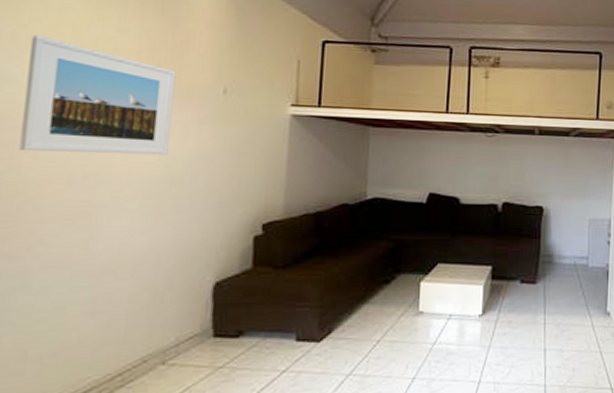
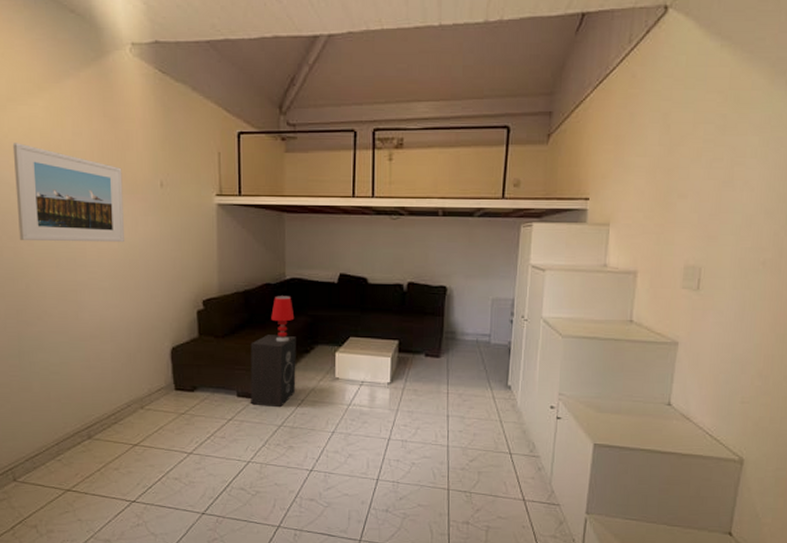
speaker: none [313,263,375,352] -> present [250,335,296,408]
table lamp: none [346,218,375,271] -> present [271,296,295,341]

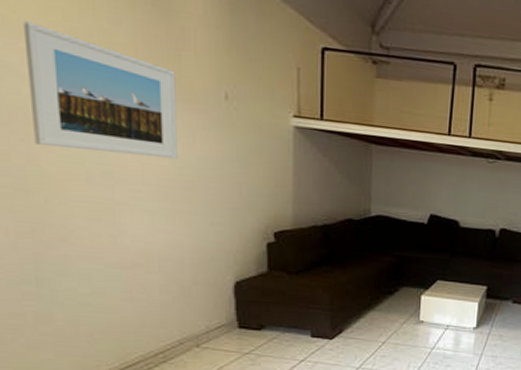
speaker: present [250,335,296,408] -> none [326,273,380,350]
table lamp: present [271,296,295,341] -> none [353,233,379,282]

